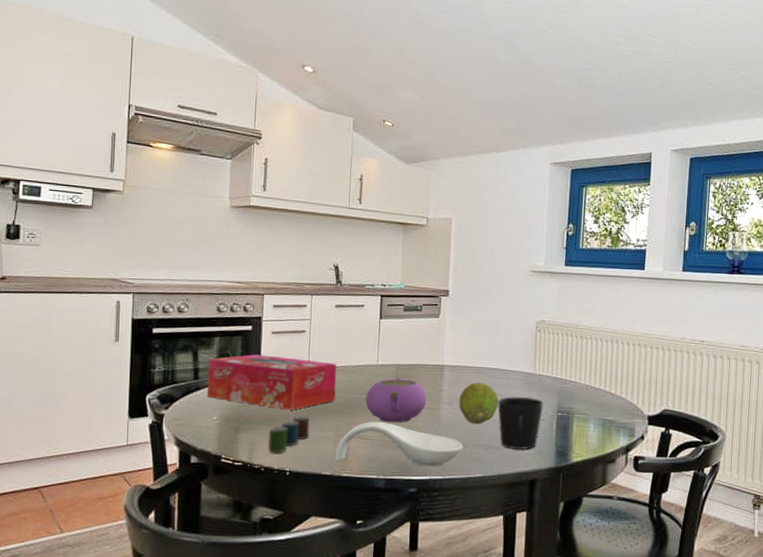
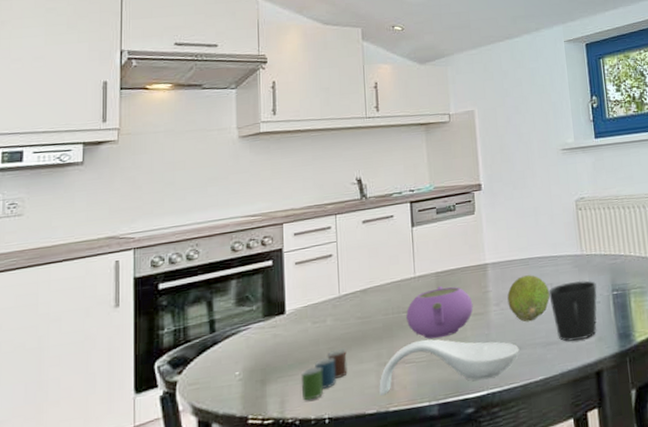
tissue box: present [207,354,337,410] -> none [226,284,373,351]

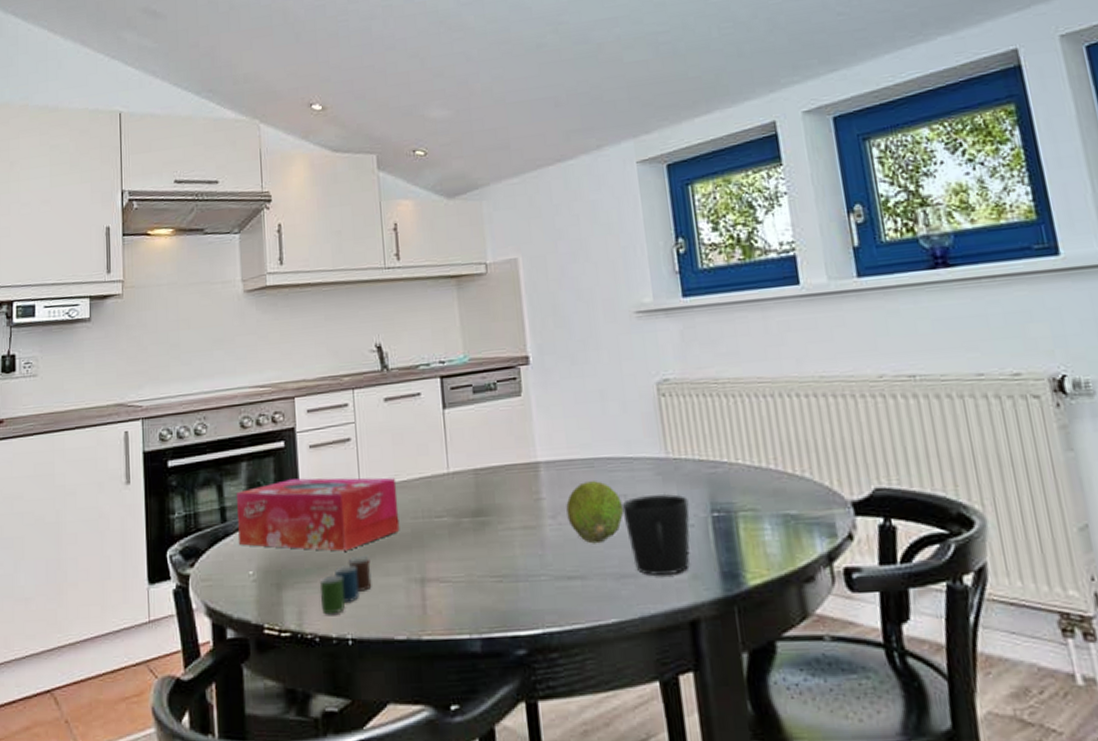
tissue box: none [226,284,373,351] -> present [237,477,400,552]
spoon rest: present [379,339,520,396] -> none [409,555,584,619]
teapot: present [406,286,474,339] -> none [439,488,523,555]

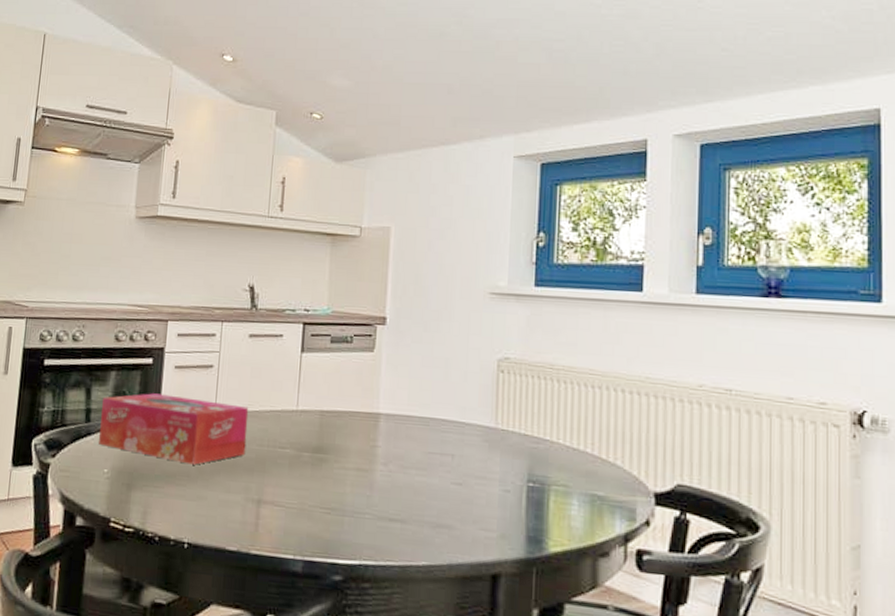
cup: present [320,556,372,615] -> none [165,471,215,519]
fruit: present [566,481,624,544] -> none [398,437,450,494]
cup: present [622,493,690,575] -> none [448,458,509,531]

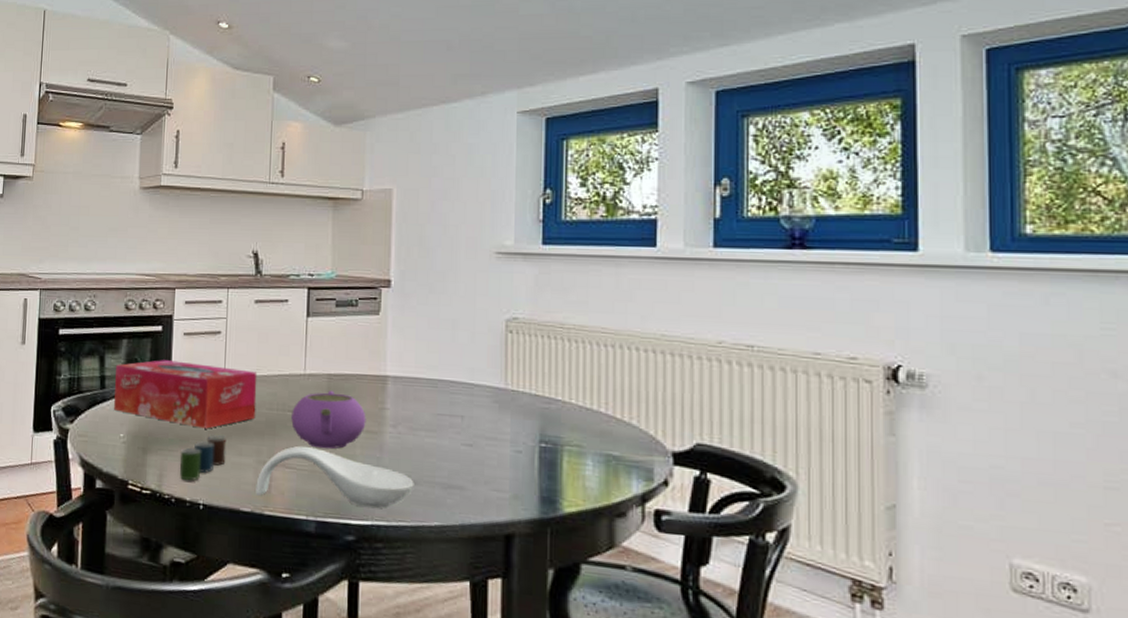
cup: none [165,471,215,519] -> present [180,435,227,481]
spoon rest: none [242,484,404,548] -> present [255,446,414,509]
teapot: none [282,428,358,487] -> present [291,391,366,449]

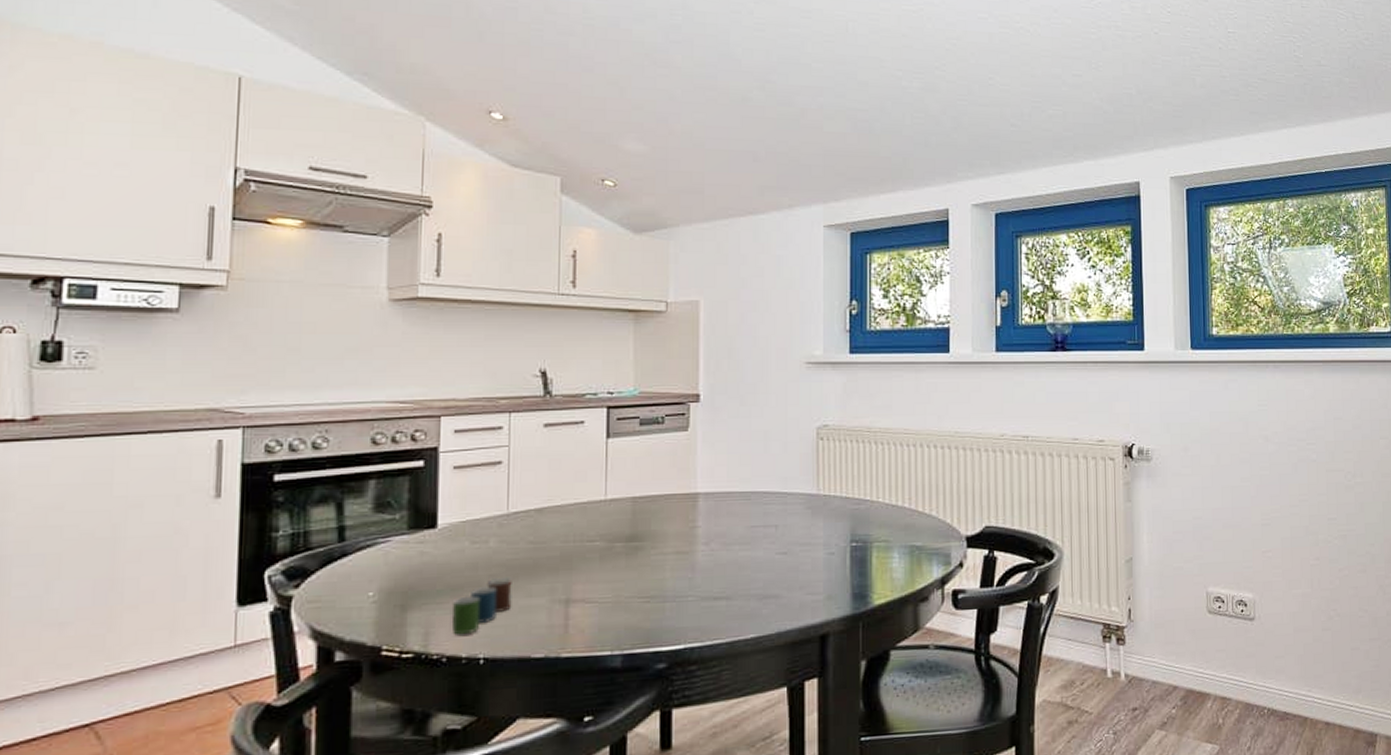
tissue box: present [114,360,257,429] -> none [359,499,549,573]
spoon rest: present [255,446,414,509] -> none [550,577,729,638]
teapot: present [291,391,366,449] -> none [591,515,676,577]

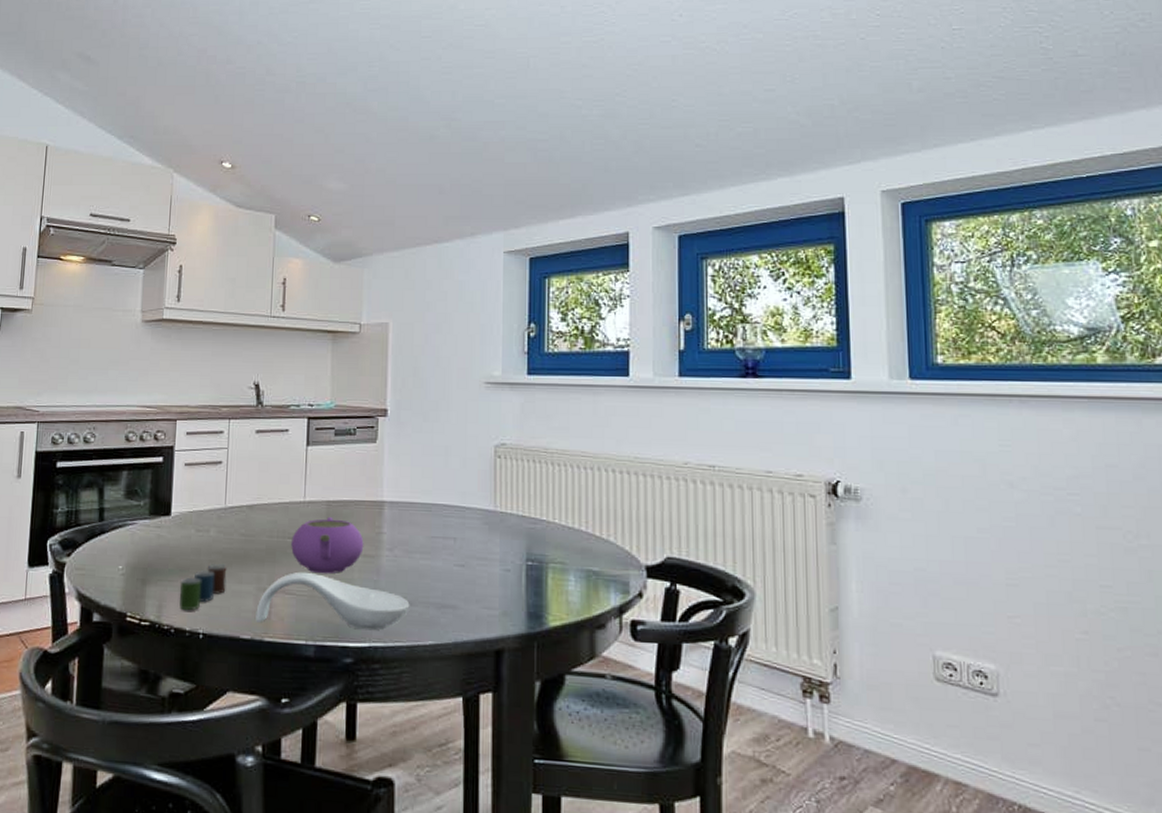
spoon rest: none [550,577,729,638] -> present [255,572,410,631]
teapot: none [591,515,676,577] -> present [291,517,364,574]

